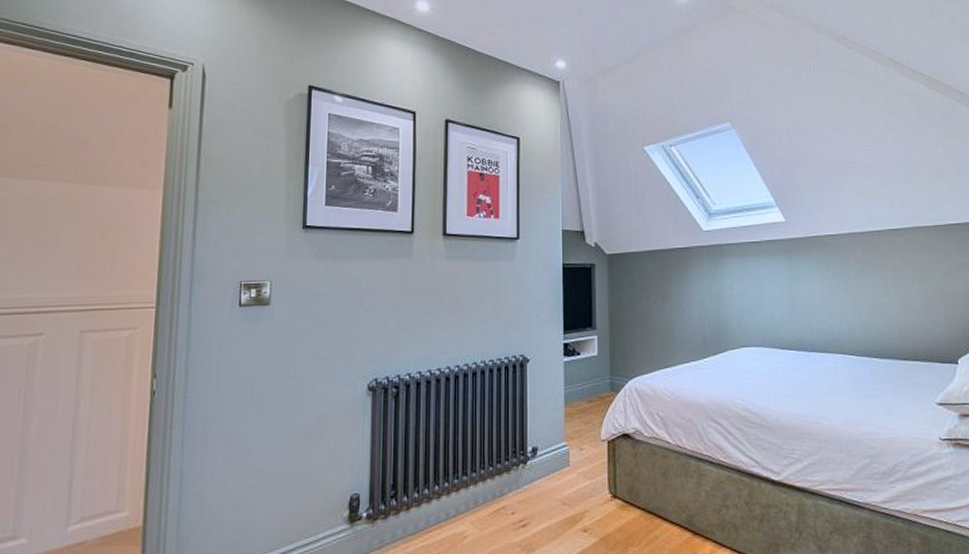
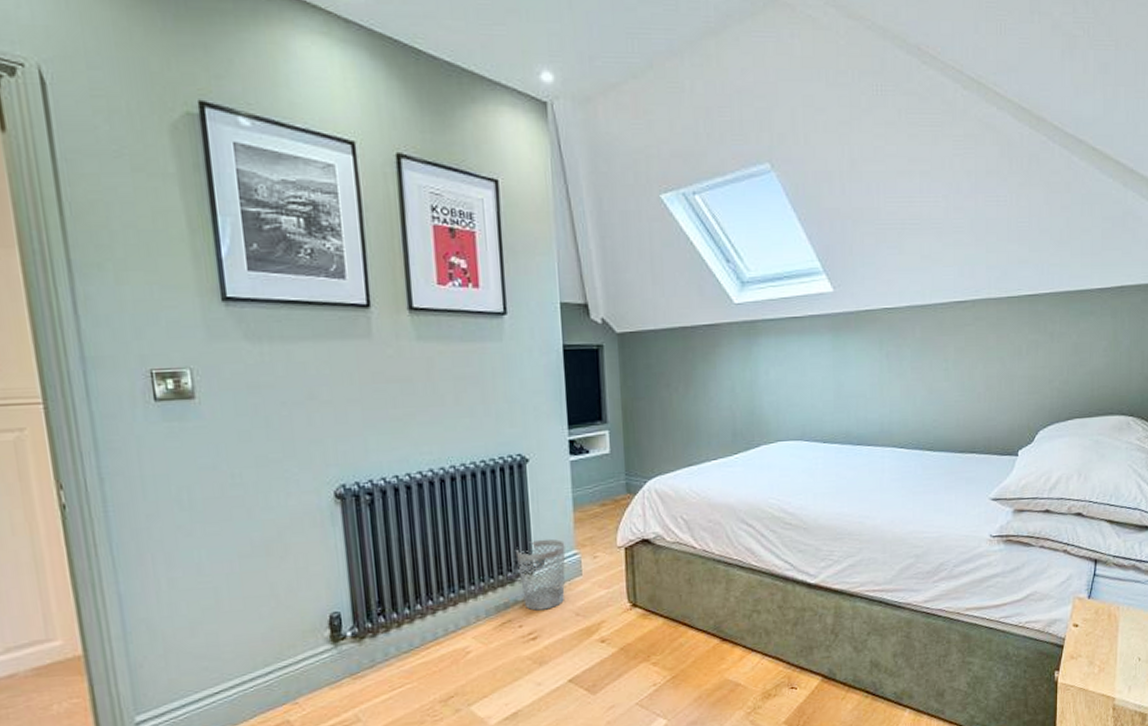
wastebasket: none [513,431,556,499] -> present [515,538,566,611]

